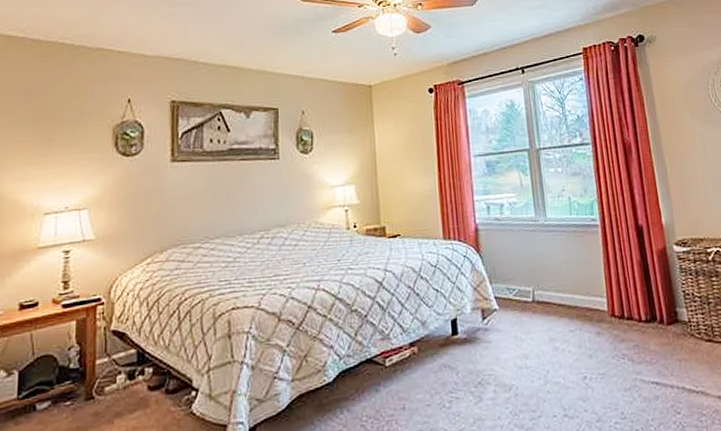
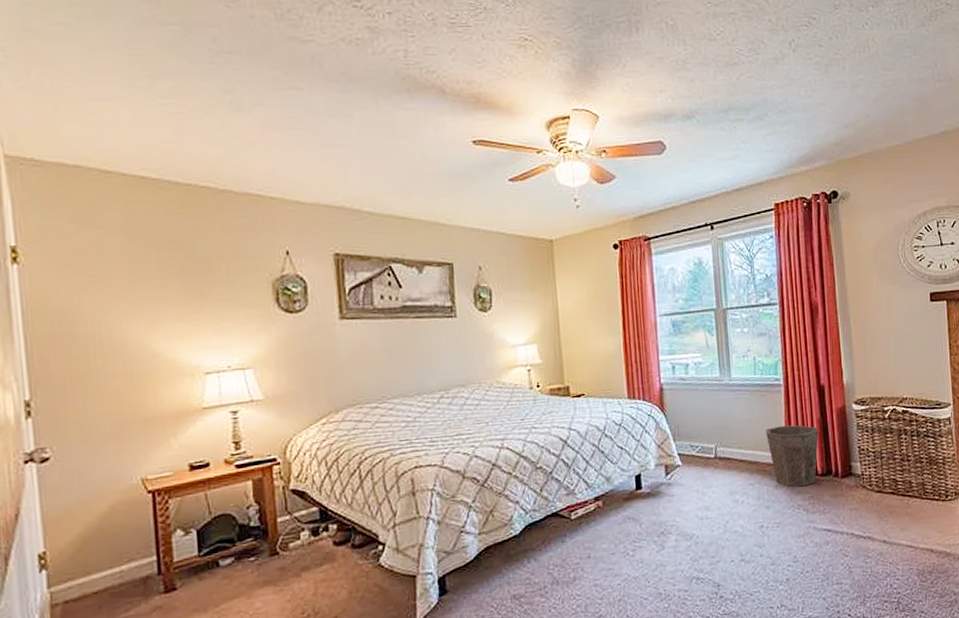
waste bin: none [584,267,640,334] -> present [766,425,819,487]

